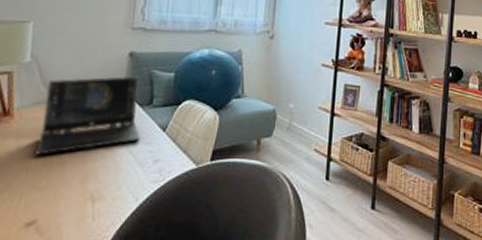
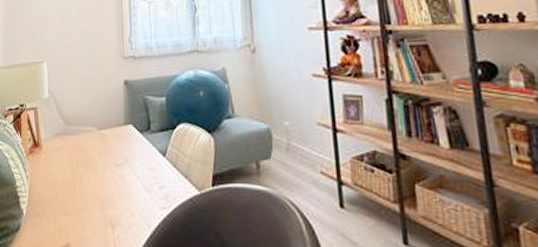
laptop computer: present [35,76,140,155] -> none [61,103,144,182]

